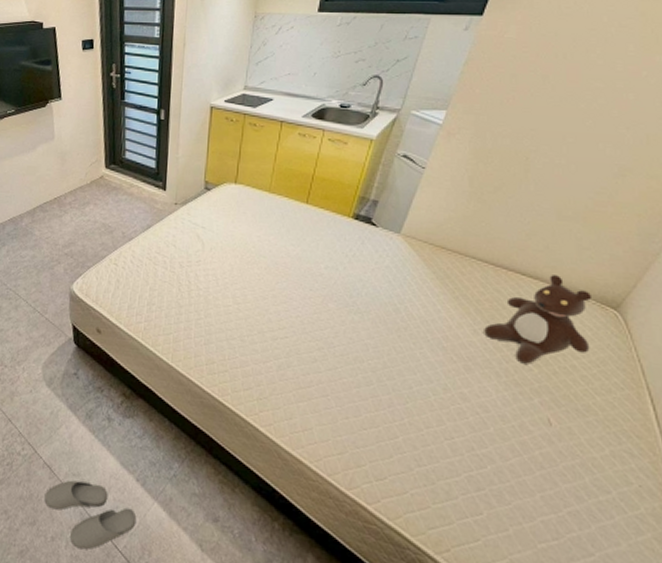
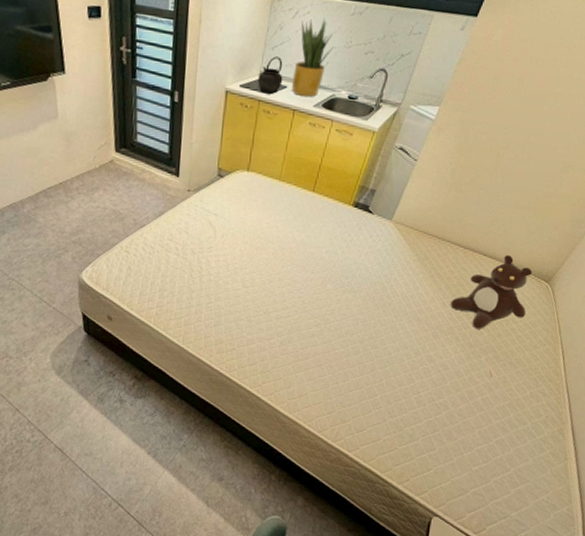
slippers: present [44,480,137,549] -> none [56,460,148,518]
kettle: none [242,71,269,107] -> present [257,56,283,94]
planter: none [277,31,322,108] -> present [291,18,335,97]

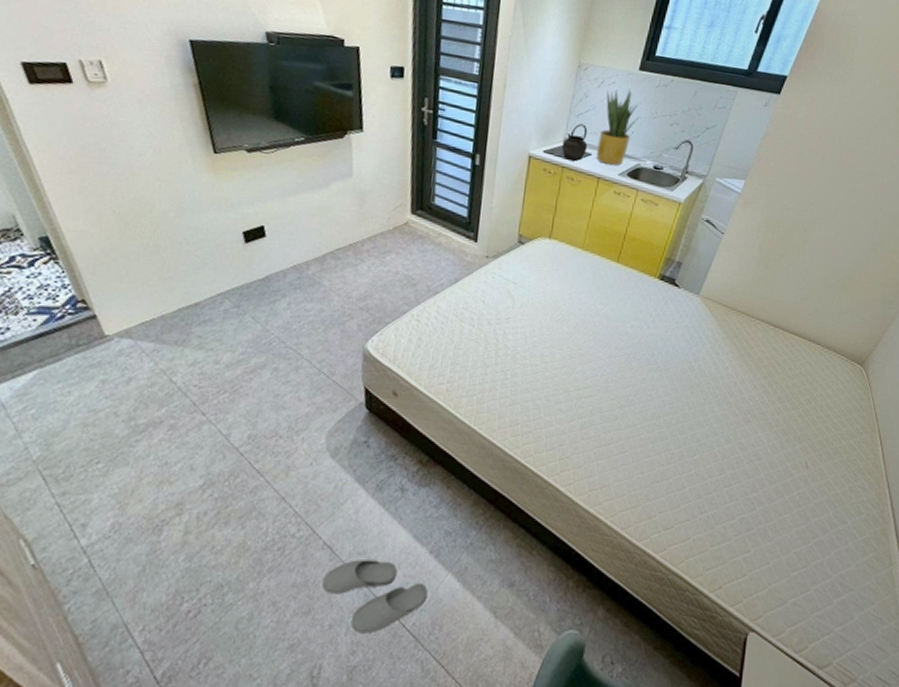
slippers: none [56,460,148,518] -> present [322,560,428,632]
stuffed animal: present [450,255,533,329] -> none [762,335,846,415]

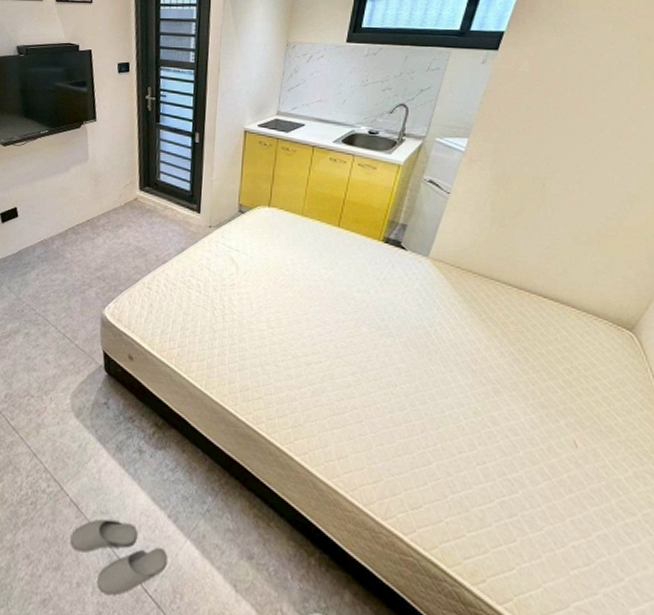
kettle: present [561,123,588,161] -> none [275,97,301,132]
planter: present [595,88,640,166] -> none [309,60,351,133]

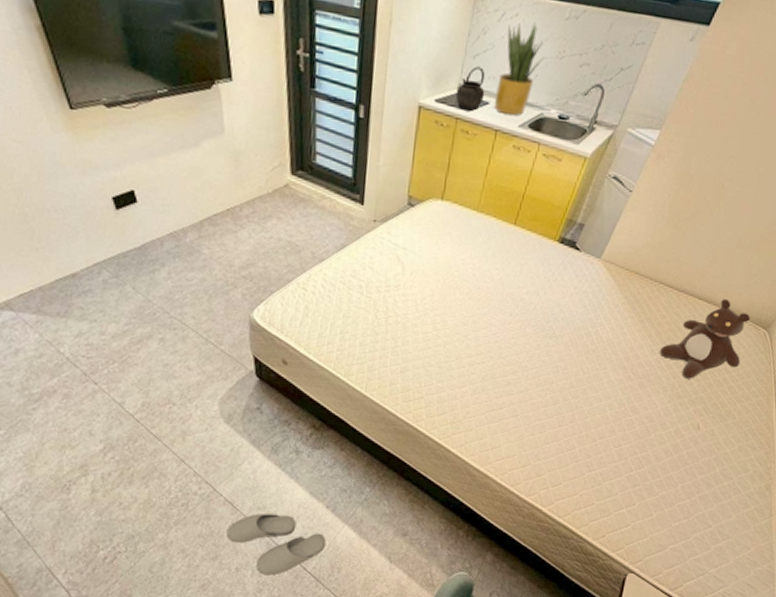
kettle: none [275,97,301,132] -> present [455,66,486,111]
planter: none [309,60,351,133] -> present [493,22,546,116]
stuffed animal: none [510,297,610,386] -> present [660,299,751,379]

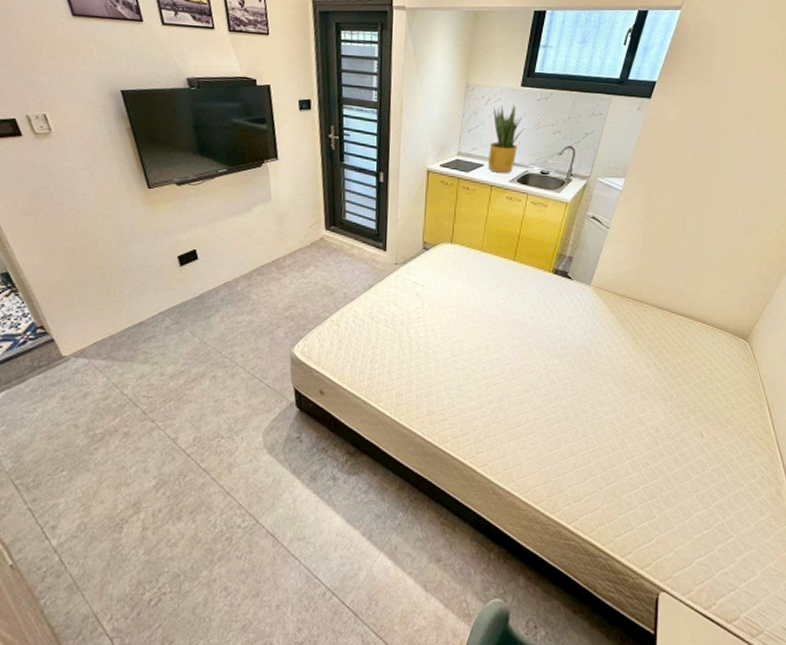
slippers: present [226,514,326,574] -> none [267,544,363,611]
kettle: present [455,66,486,111] -> none [456,138,480,172]
stuffed animal: present [660,299,751,379] -> none [655,315,730,389]

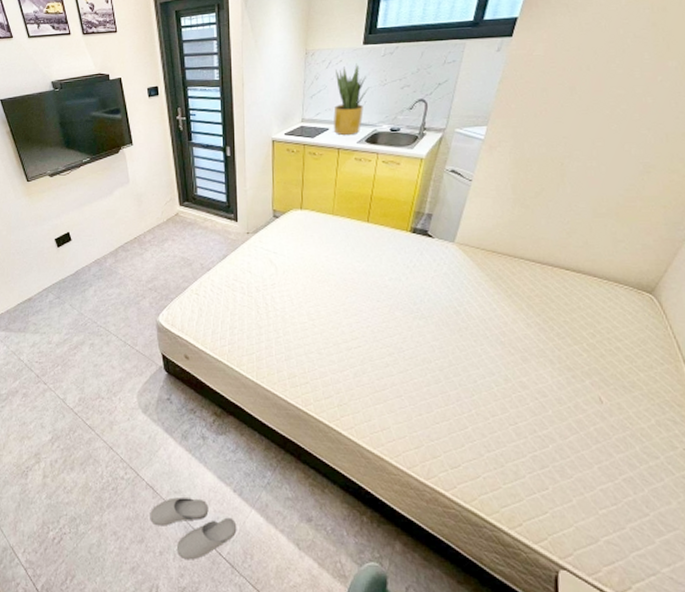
slippers: none [267,544,363,611] -> present [150,497,237,559]

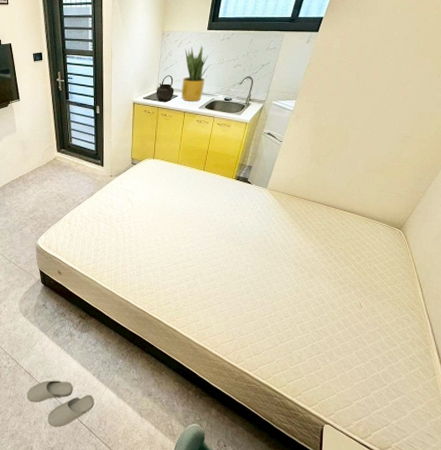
kettle: none [300,103,325,137] -> present [156,75,175,102]

